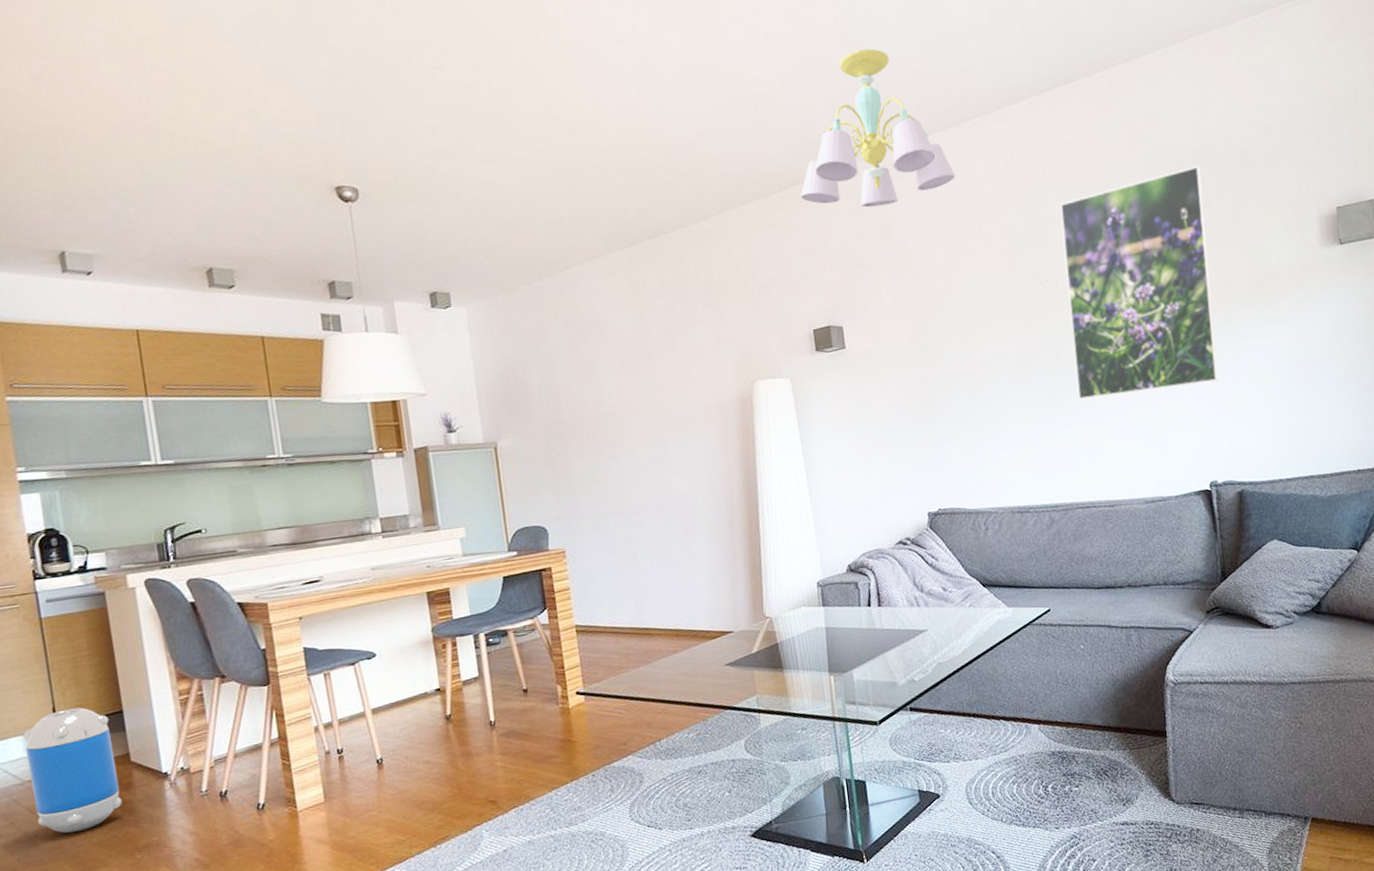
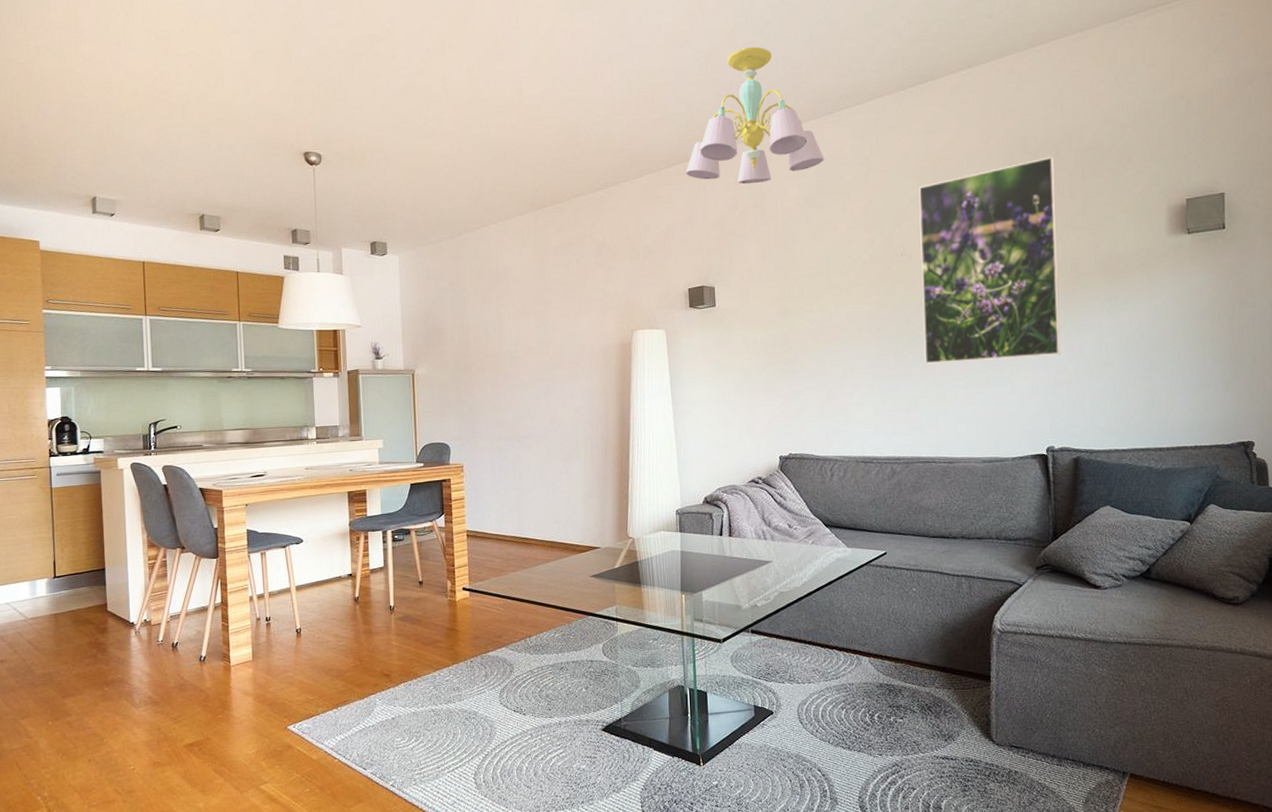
trash can: present [23,707,122,834] -> none [30,563,98,665]

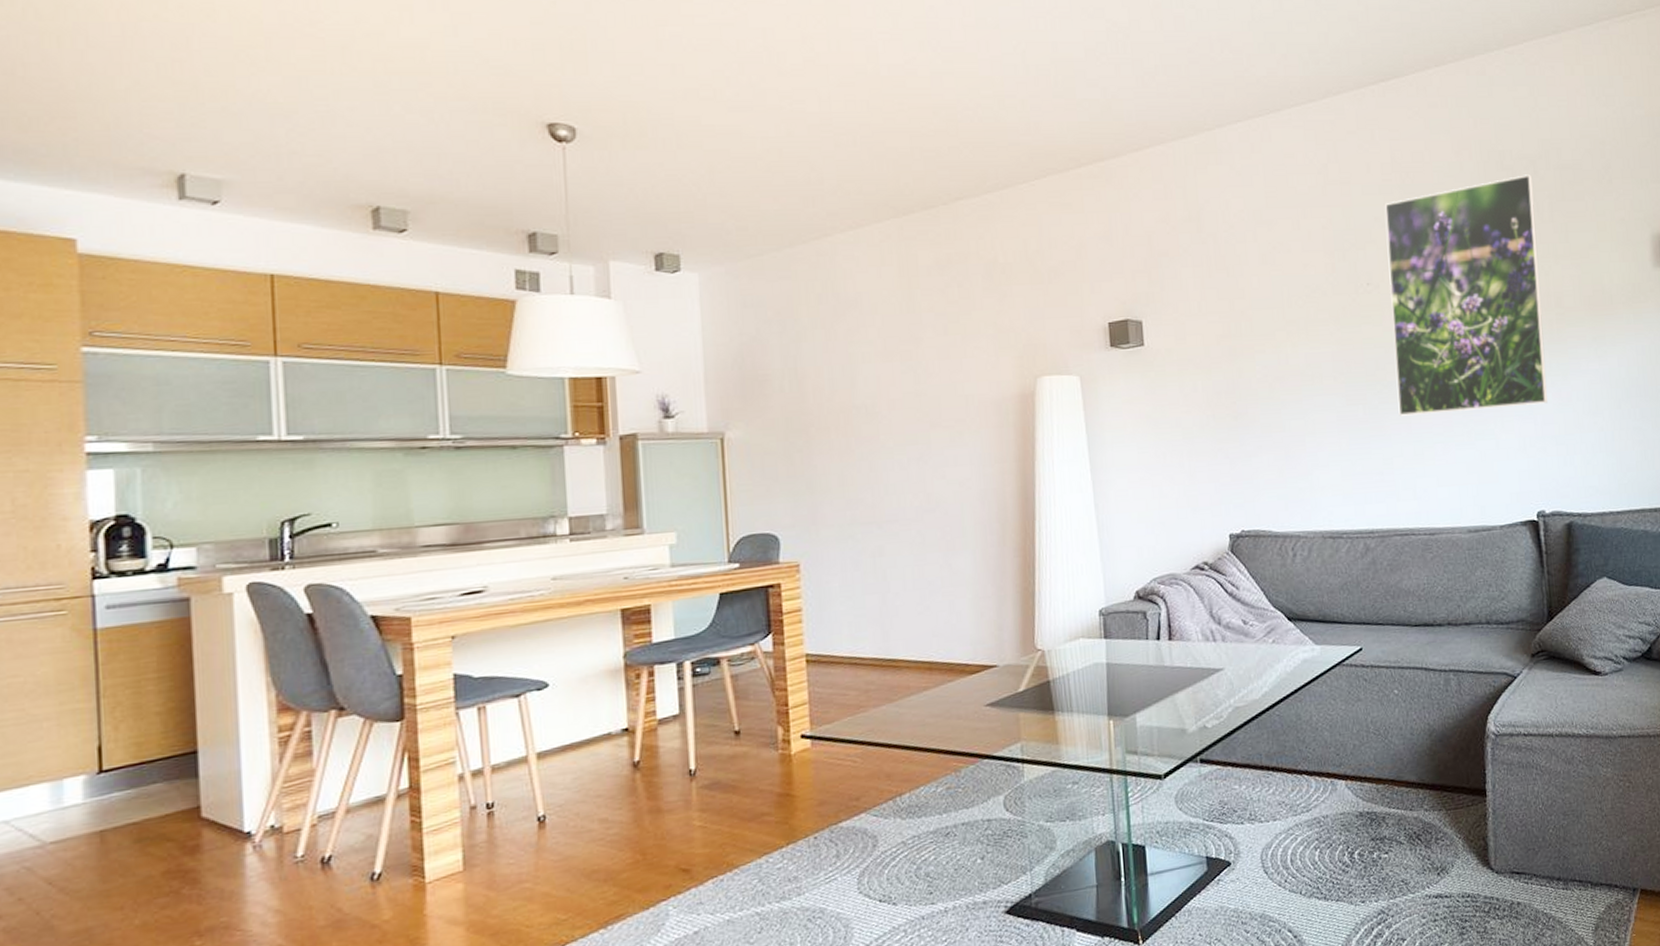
chandelier: present [685,46,825,184] -> none [1101,23,1274,193]

